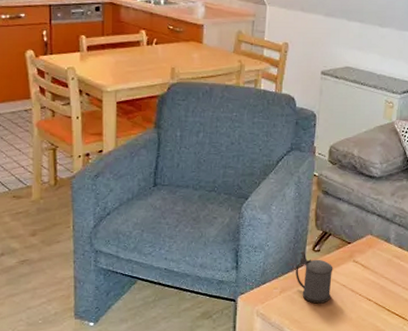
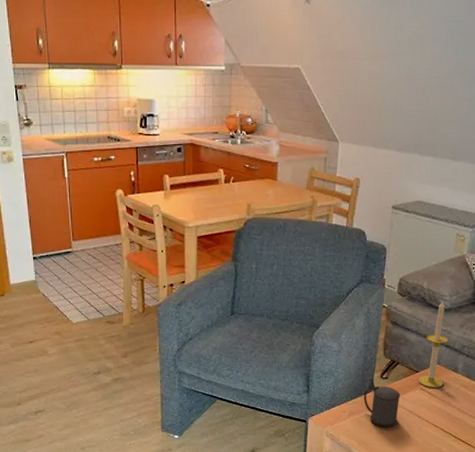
candle: none [351,169,380,260] -> present [418,301,448,389]

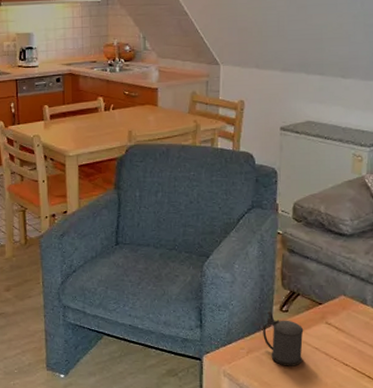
candle: present [418,301,448,389] -> none [322,226,353,322]

